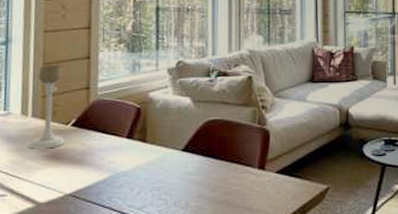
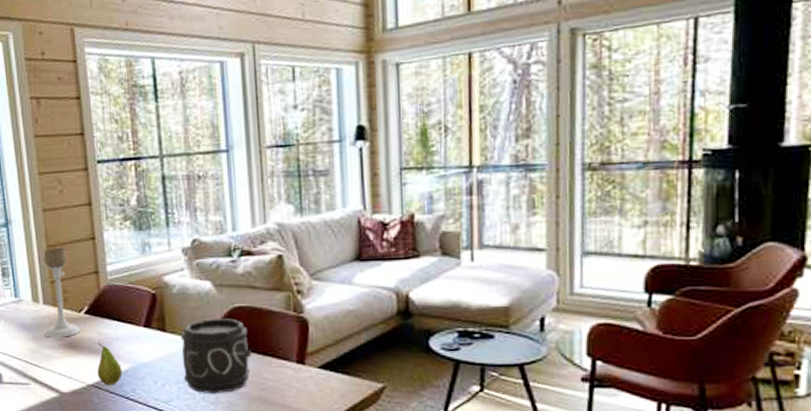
fruit: none [76,153,101,195] -> present [96,342,122,386]
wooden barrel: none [158,130,220,199] -> present [180,318,251,393]

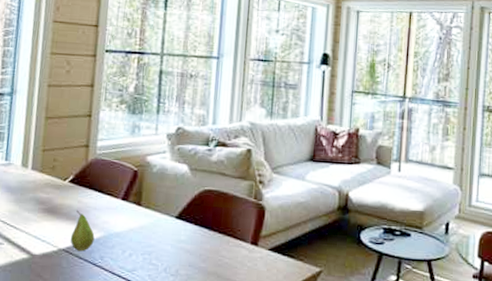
candle holder: present [43,247,81,338] -> none [27,119,63,203]
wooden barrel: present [180,318,251,393] -> none [149,198,214,266]

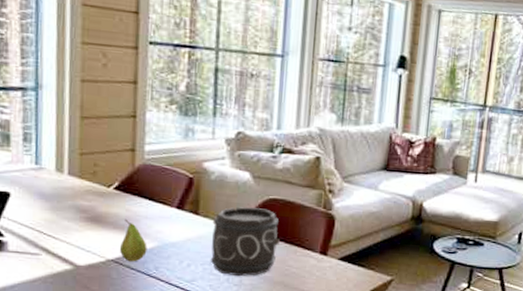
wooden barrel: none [149,198,214,266] -> present [210,207,280,276]

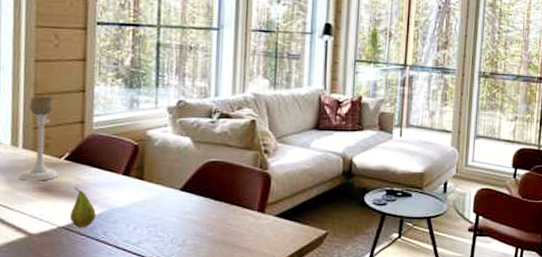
candle holder: none [65,119,107,211] -> present [20,96,59,181]
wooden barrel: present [210,207,280,276] -> none [155,170,220,236]

